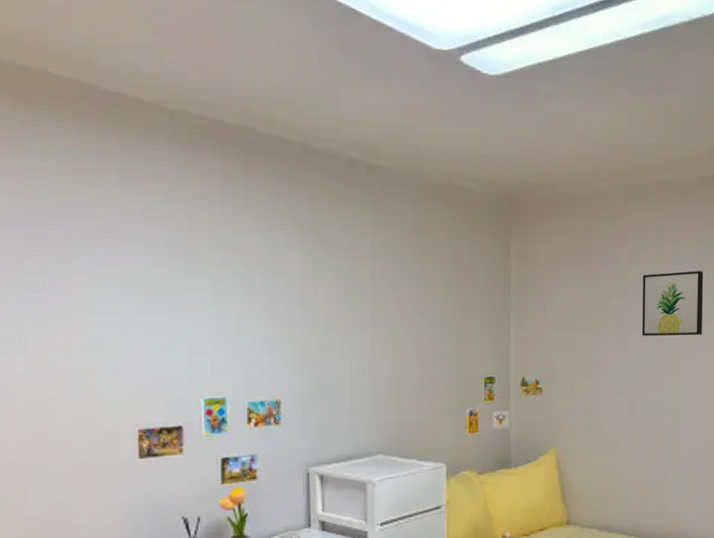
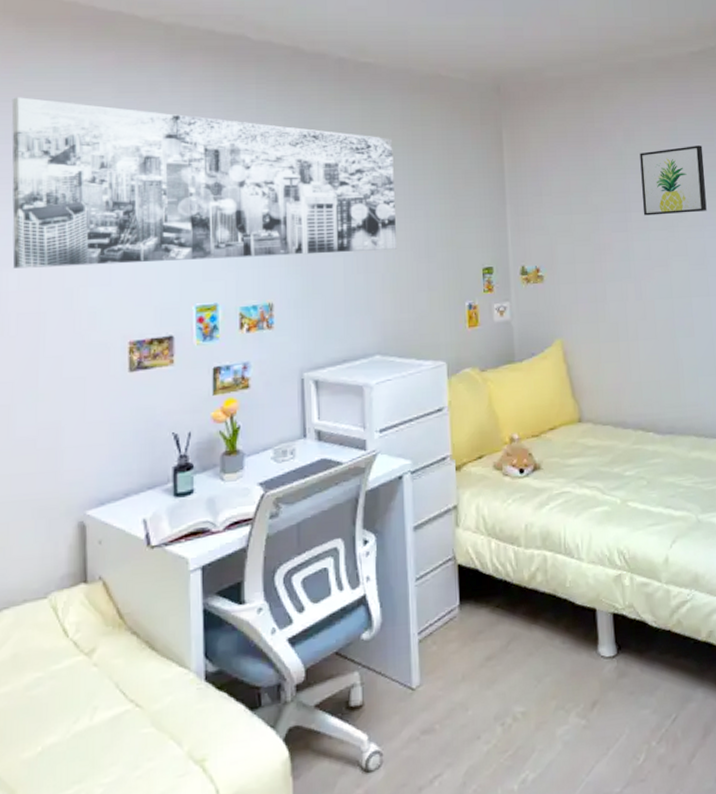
wall art: none [11,177,403,355] -> present [11,97,398,269]

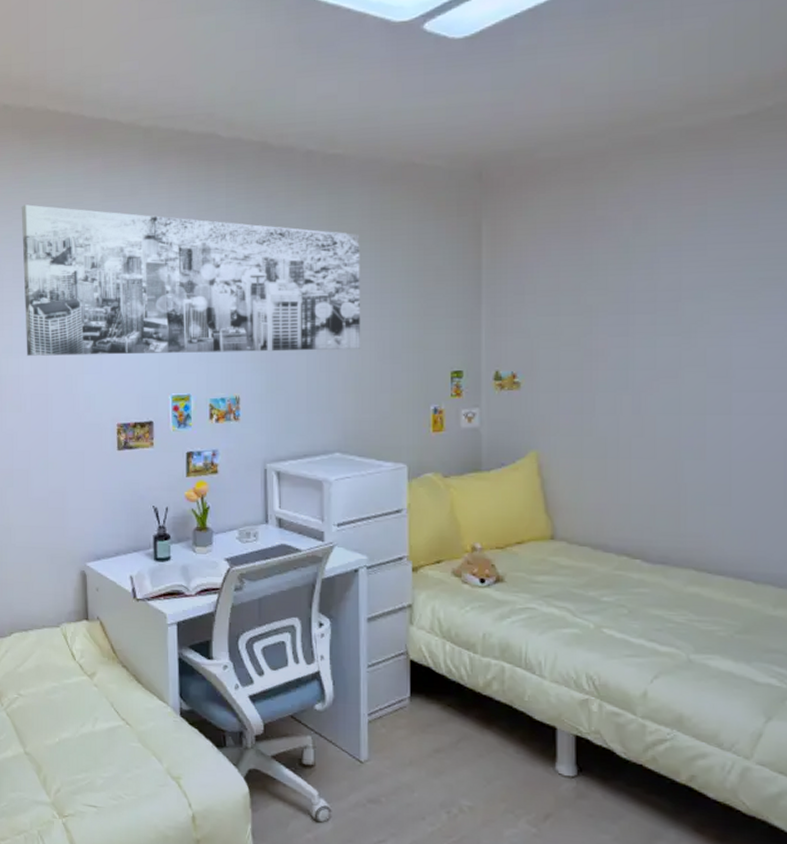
wall art: present [639,145,707,216] -> none [650,234,741,318]

